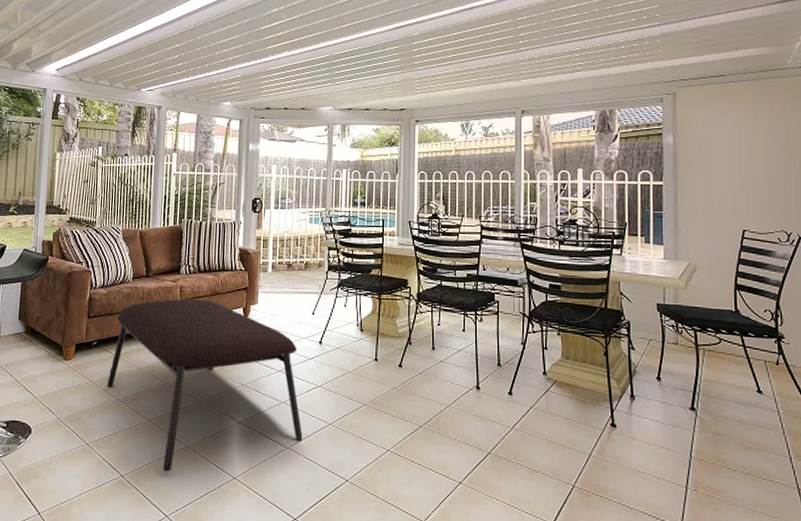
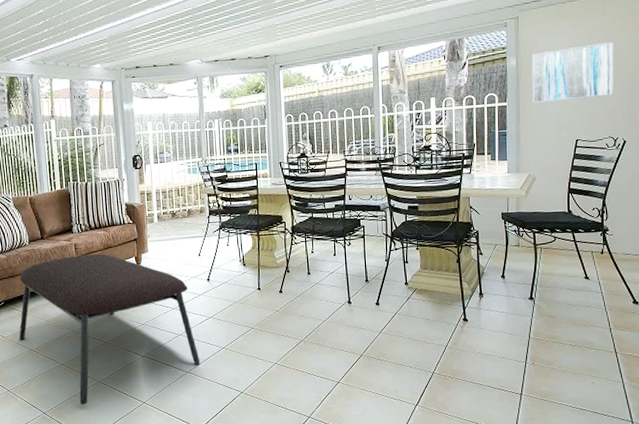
wall art: none [690,127,785,186] -> present [531,41,614,104]

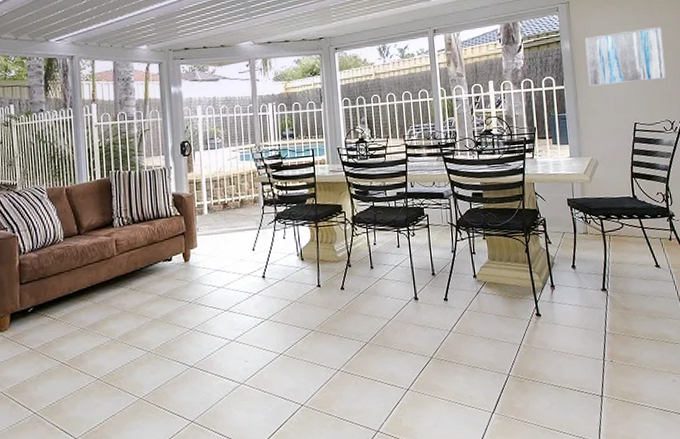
coffee table: present [18,253,200,405] -> none [48,249,256,428]

